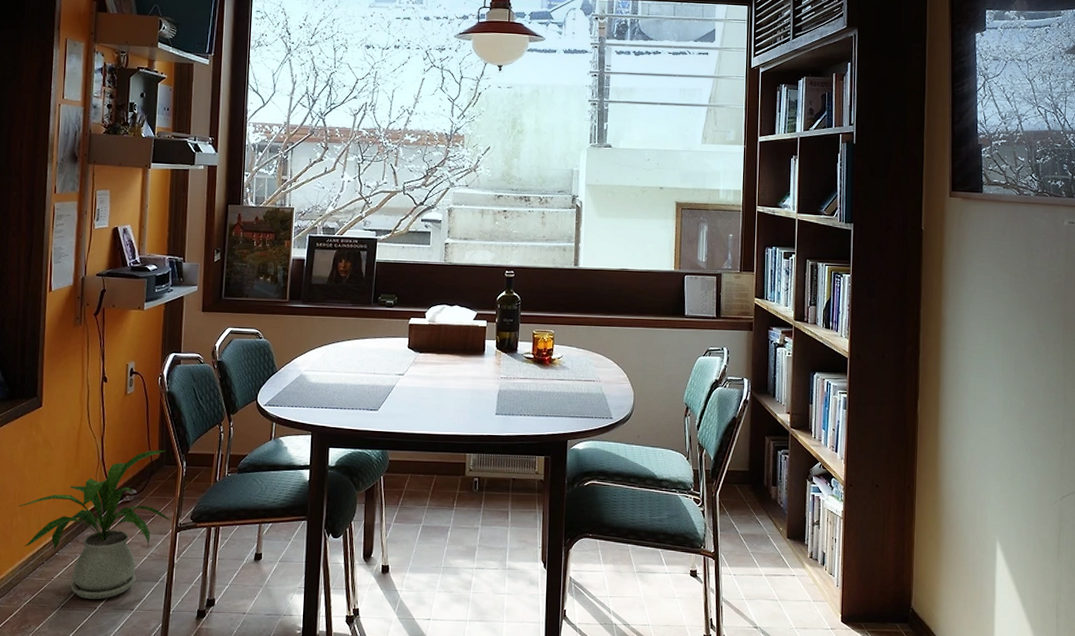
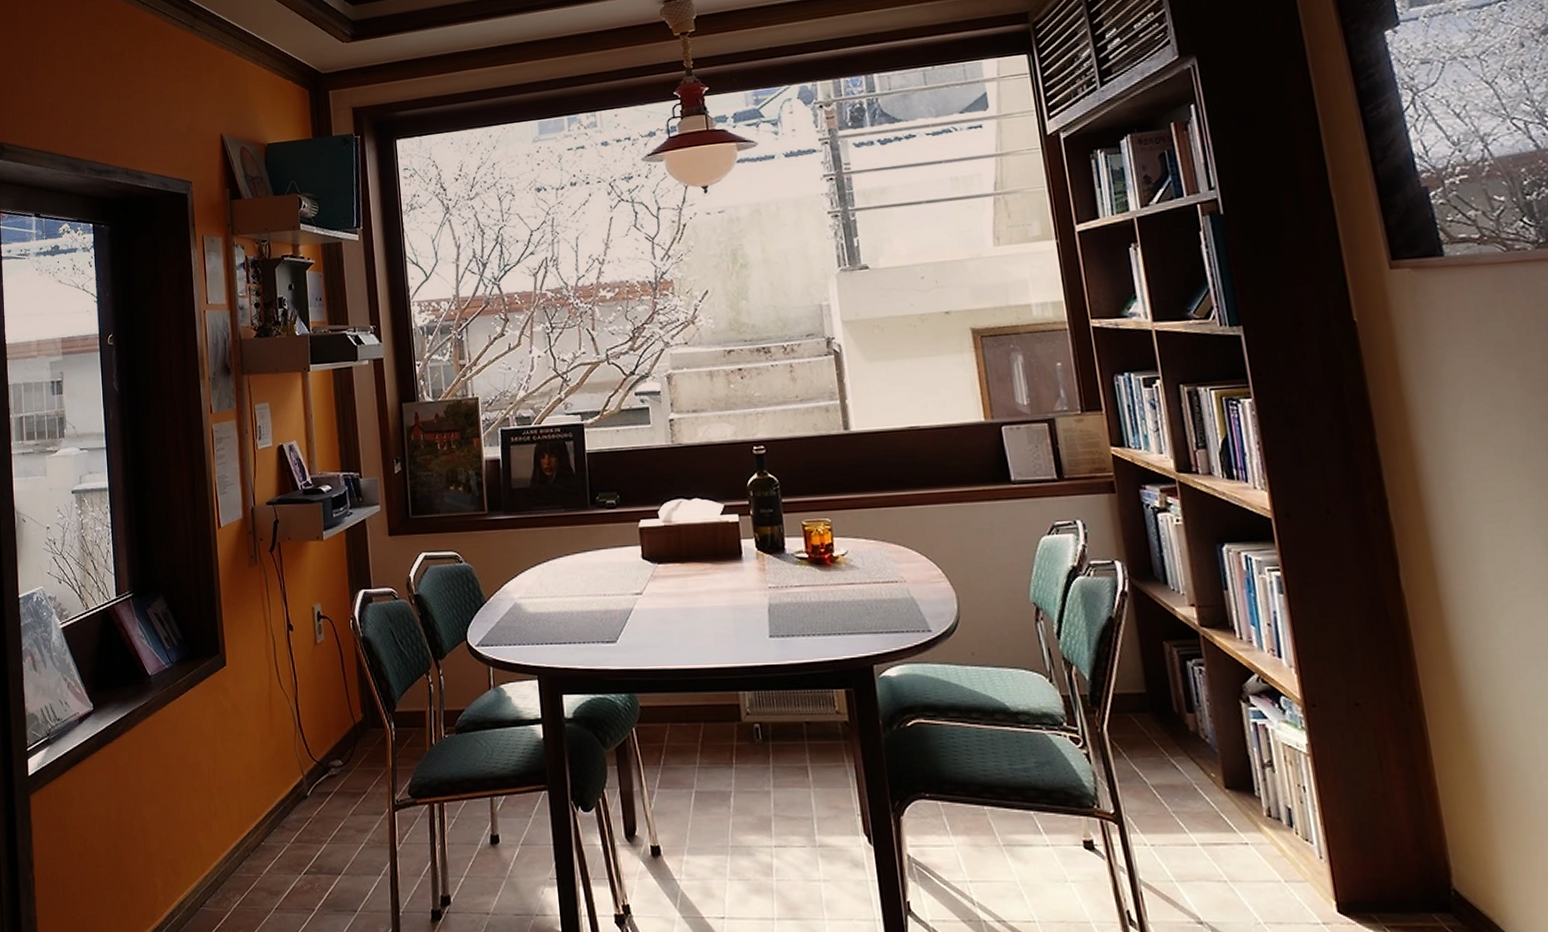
house plant: present [18,450,171,600] -> none [214,710,386,900]

